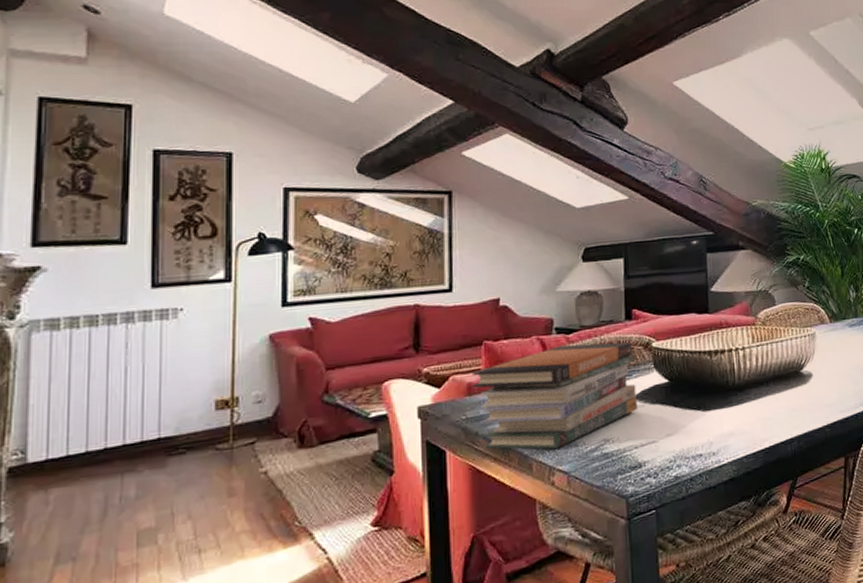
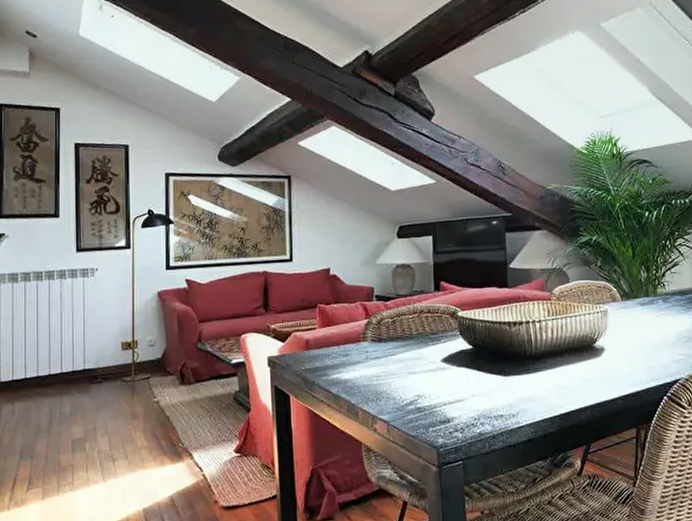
book stack: present [472,342,637,450] -> none [309,310,445,401]

